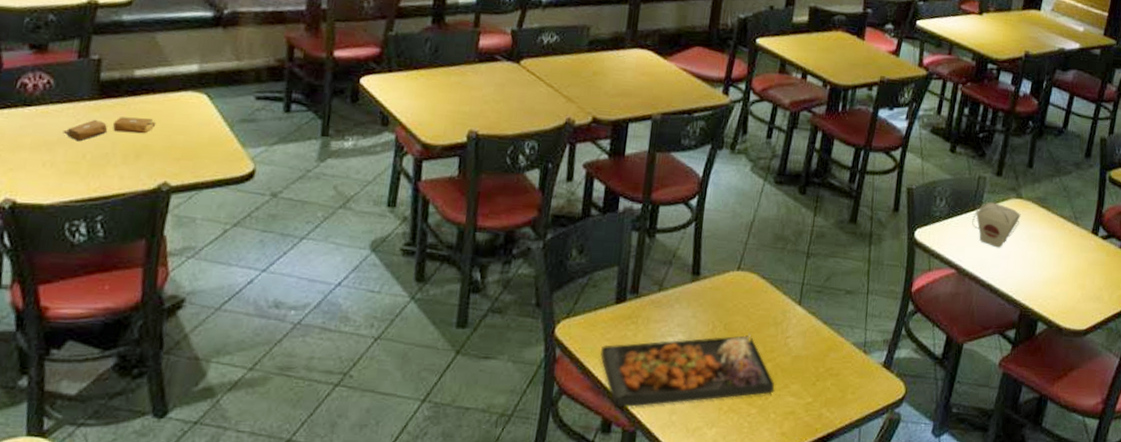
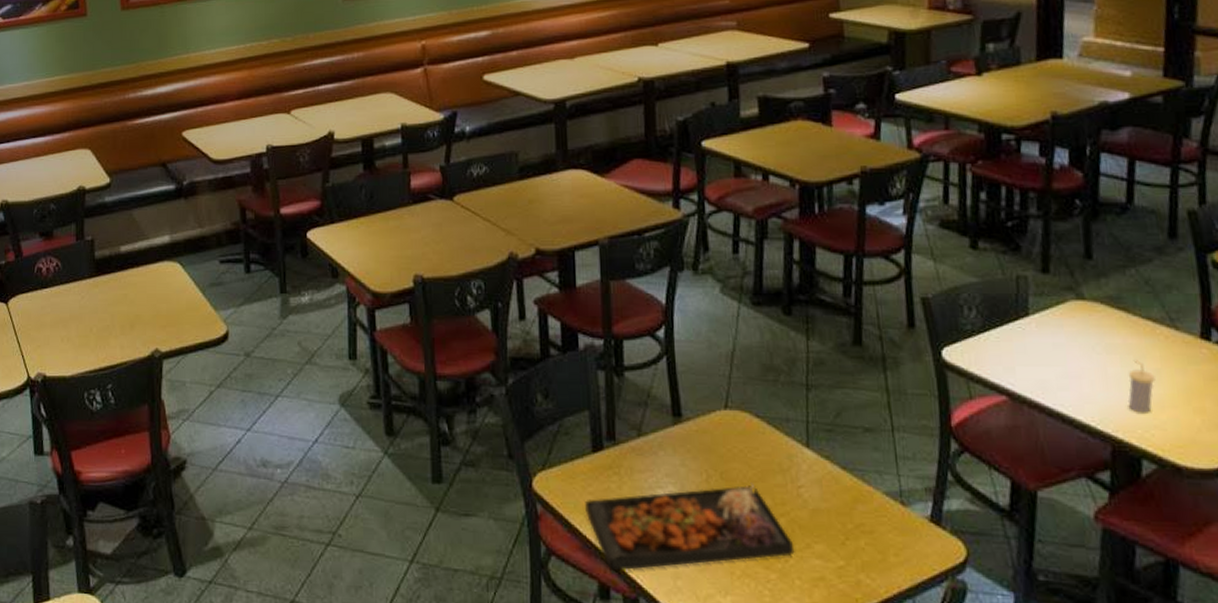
paper bag: present [63,117,155,141] -> none [73,291,142,315]
takeout container: present [972,202,1021,248] -> none [1018,307,1088,365]
beverage cup: none [1036,247,1058,287] -> present [1127,360,1155,413]

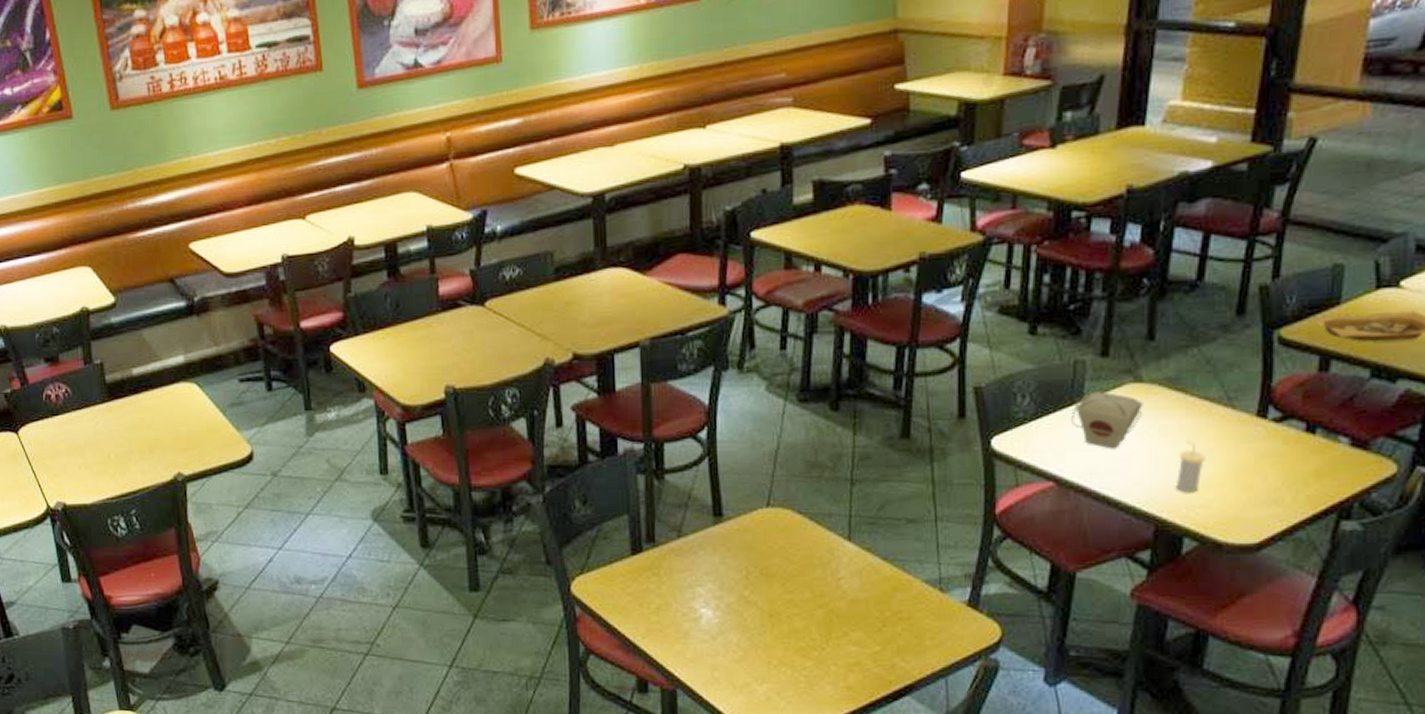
food tray: present [585,483,795,571] -> none [624,577,832,666]
takeout container: none [1018,307,1088,365] -> present [1071,391,1143,449]

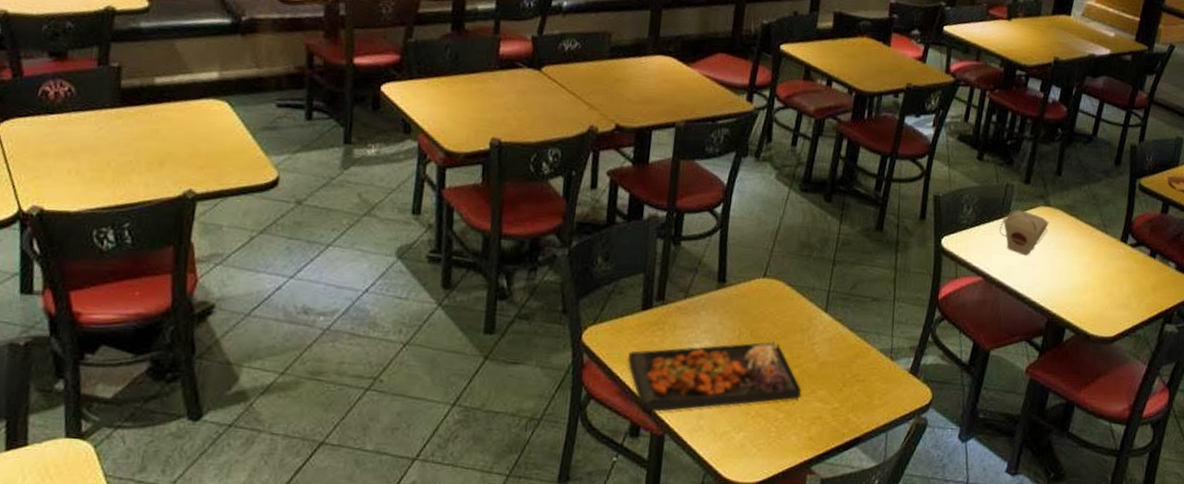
food tray: none [624,577,832,666] -> present [628,339,802,413]
beverage cup: present [1175,441,1206,493] -> none [1064,254,1086,295]

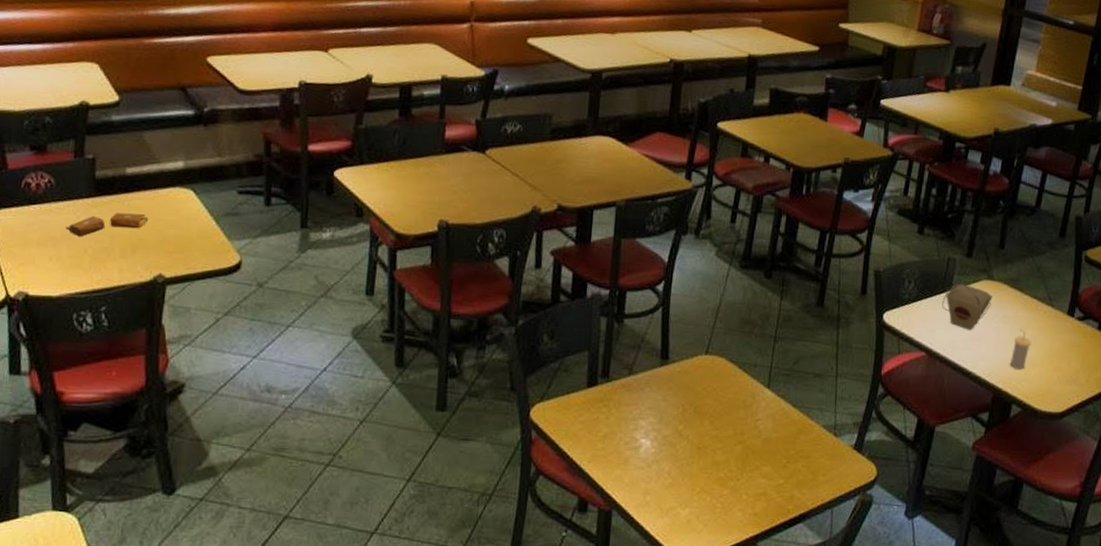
paper bag: none [86,124,178,148] -> present [65,213,148,236]
food tray: present [628,339,802,413] -> none [575,416,746,488]
beverage cup: none [1064,254,1086,295] -> present [1009,329,1032,370]

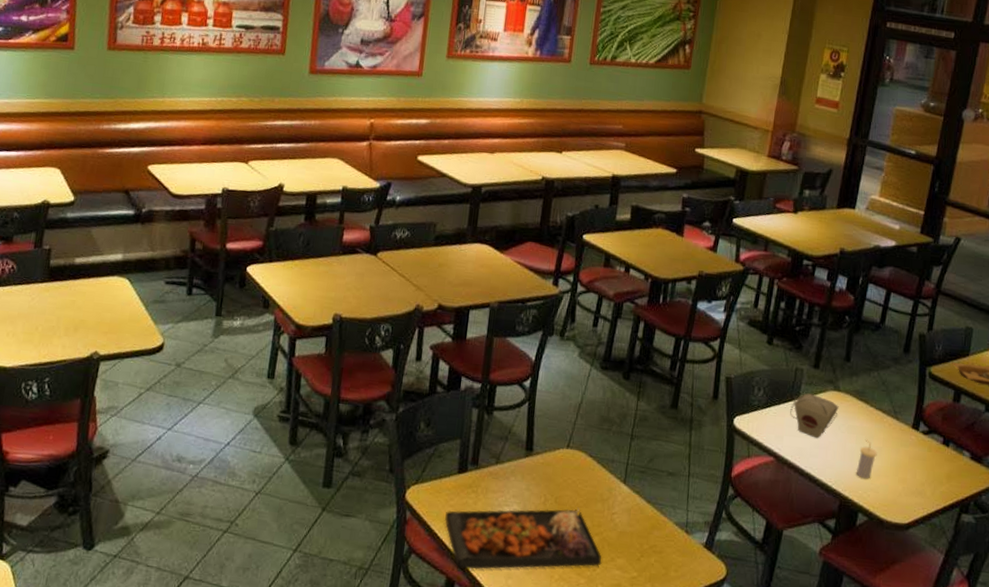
paper bag: present [65,213,148,236] -> none [22,296,89,315]
food tray: none [575,416,746,488] -> present [445,507,602,570]

